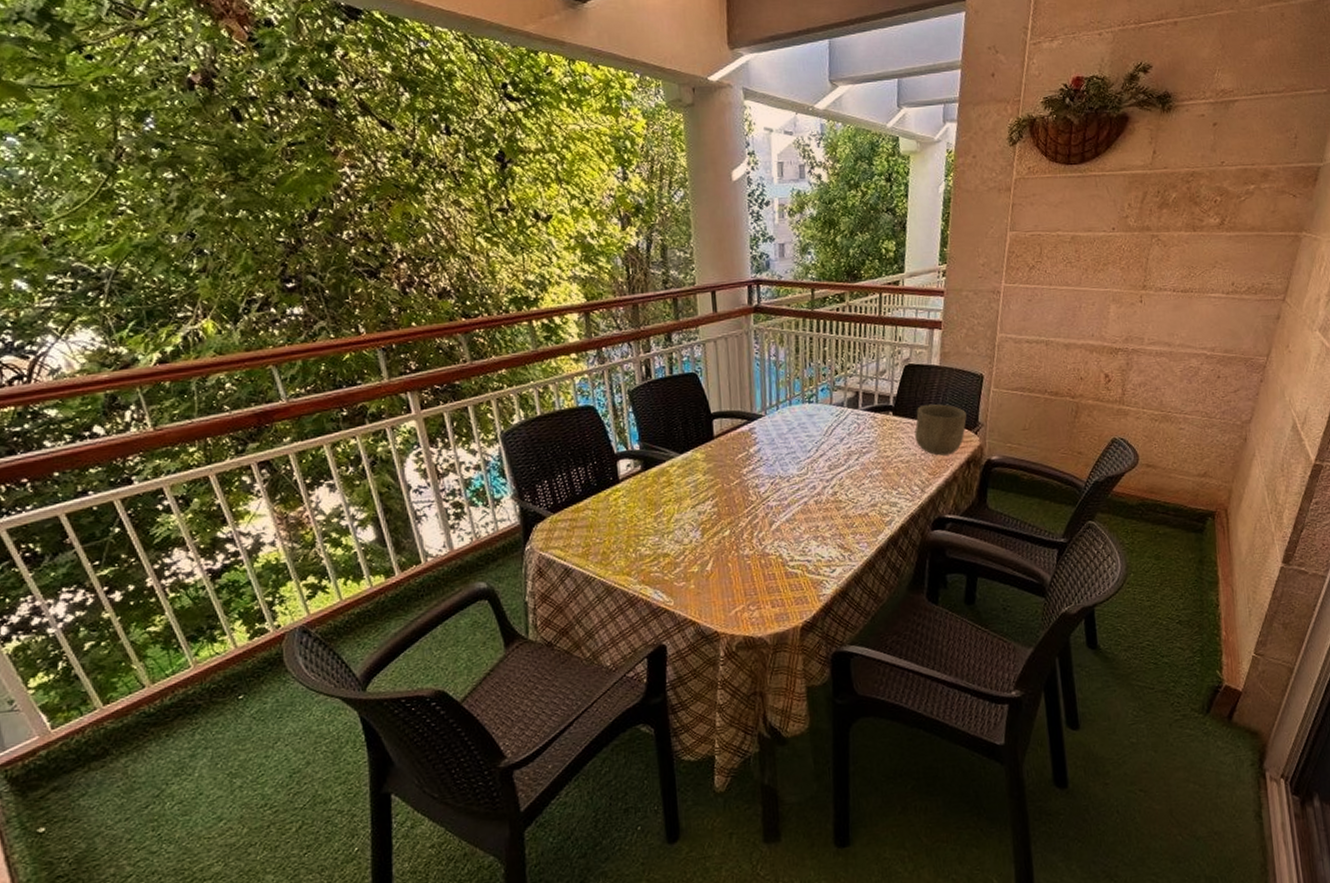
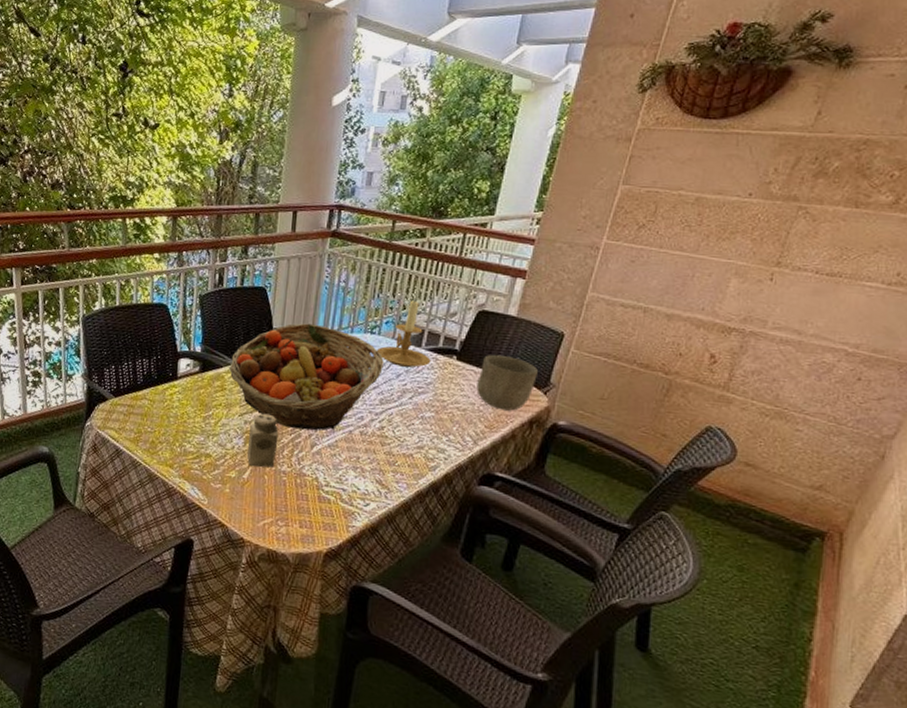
fruit basket: none [672,402,826,511] -> present [229,323,384,431]
salt shaker: none [705,500,737,556] -> present [247,413,279,468]
candle holder: none [817,363,870,431] -> present [376,299,431,368]

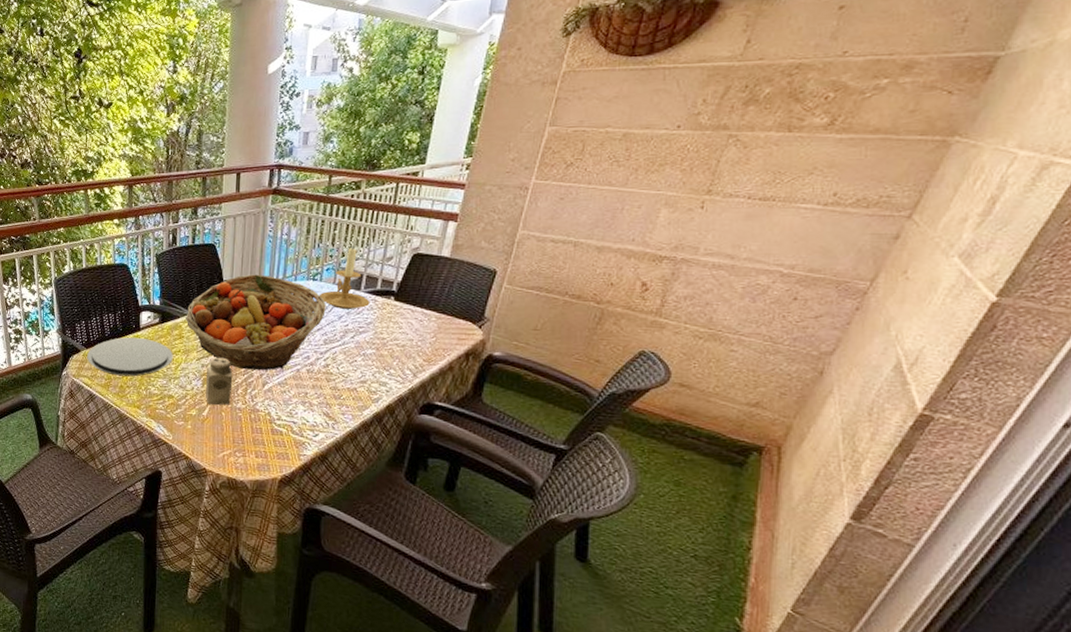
plate: none [115,386,213,432] -> present [87,337,173,377]
bowl: present [476,355,538,411] -> none [414,294,472,345]

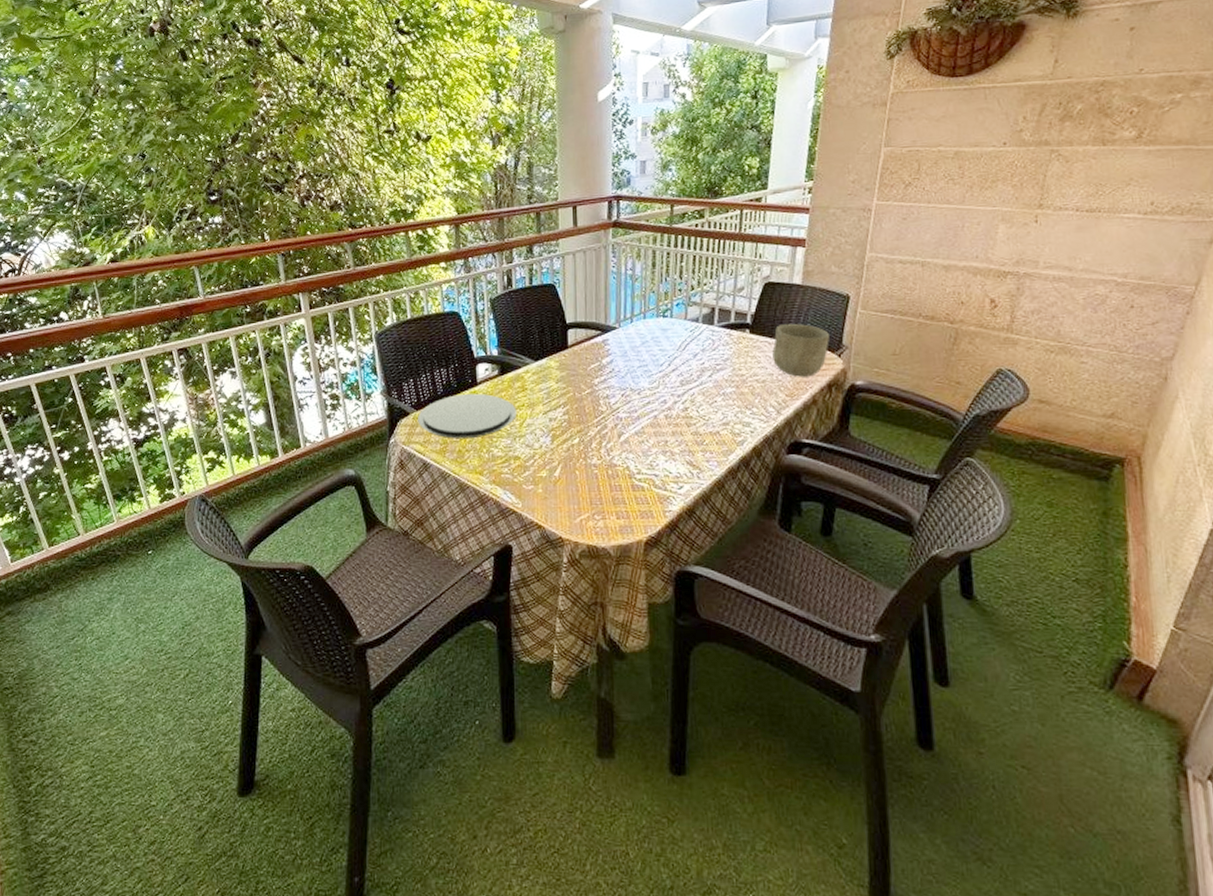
fruit basket: present [186,274,326,371] -> none [528,314,680,421]
salt shaker: present [206,357,233,405] -> none [555,409,585,463]
candle holder: present [318,246,370,309] -> none [670,278,725,346]
bowl: none [414,294,472,345] -> present [772,324,829,377]

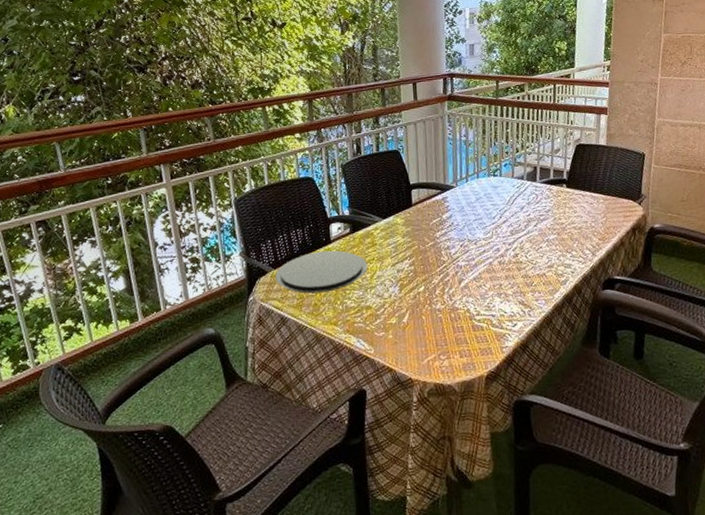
bowl: present [772,324,829,377] -> none [585,178,631,223]

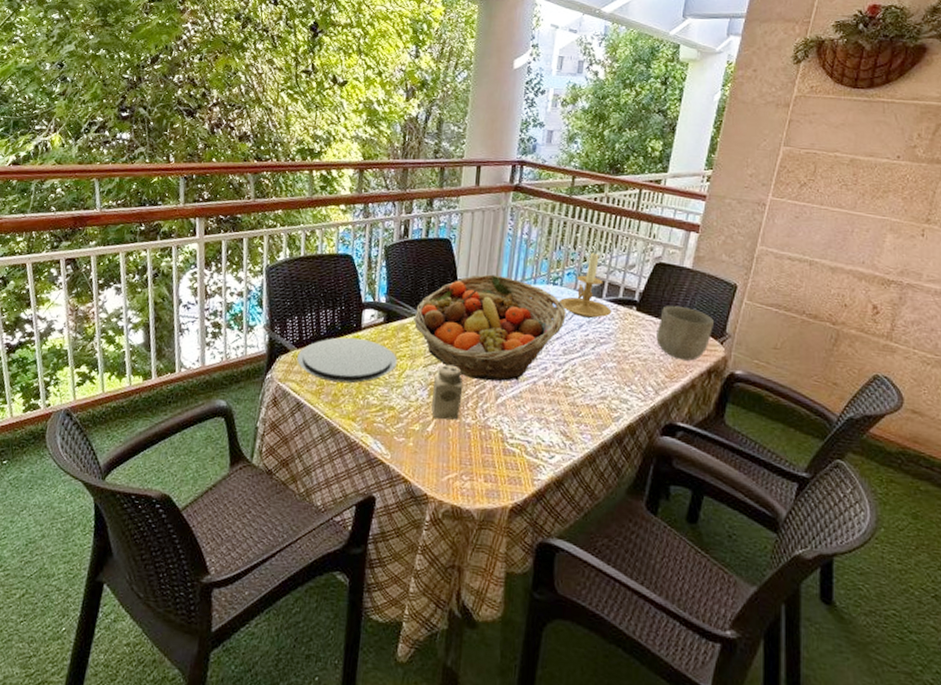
fruit basket: none [377,175,509,270] -> present [413,274,566,382]
salt shaker: none [403,260,430,309] -> present [431,364,463,420]
candle holder: none [500,142,546,200] -> present [558,251,612,318]
bowl: none [585,178,631,223] -> present [656,306,714,361]

